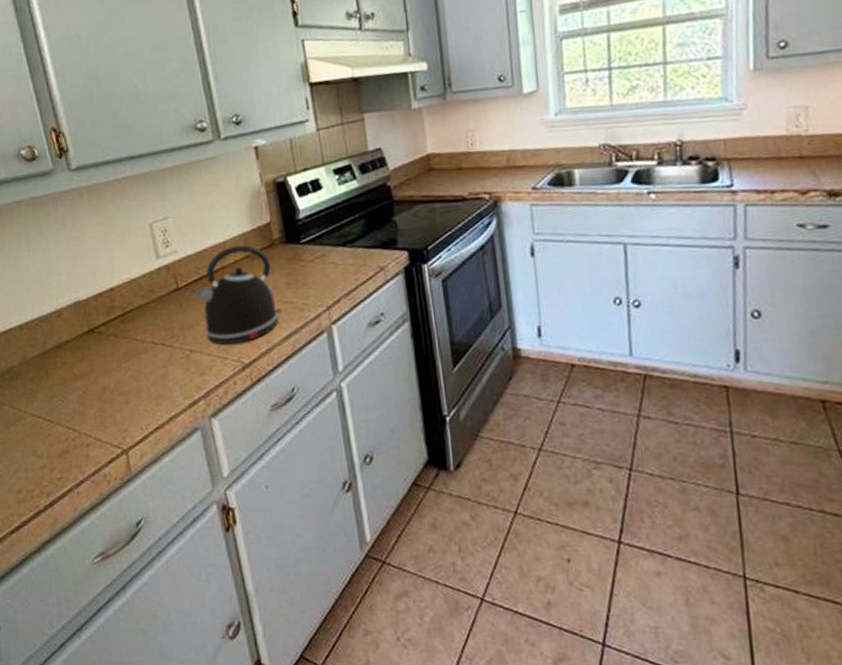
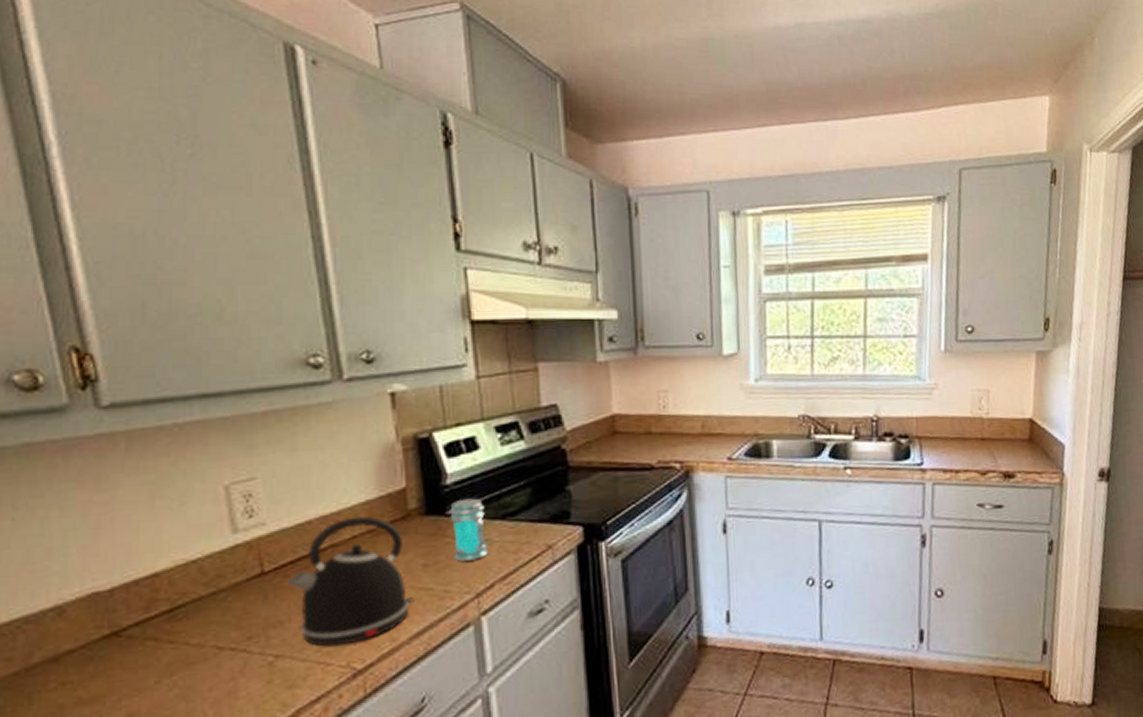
jar: none [303,229,335,280] -> present [450,498,489,561]

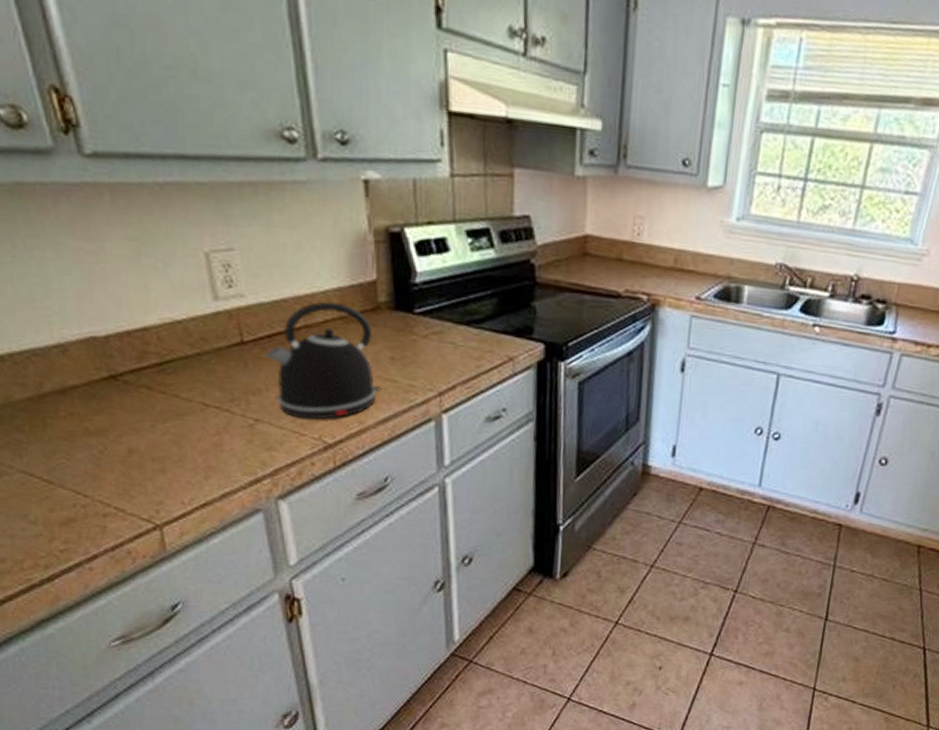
jar: present [450,498,489,561] -> none [417,299,453,361]

